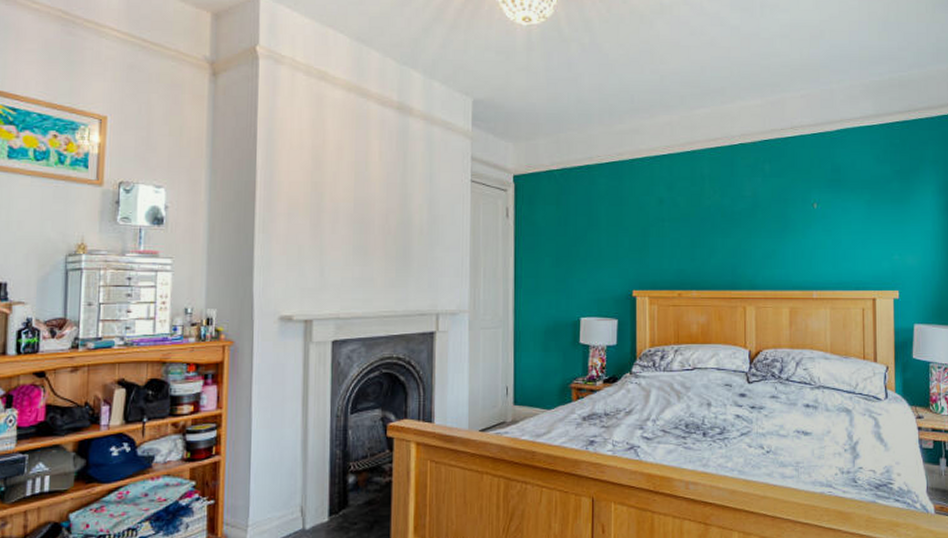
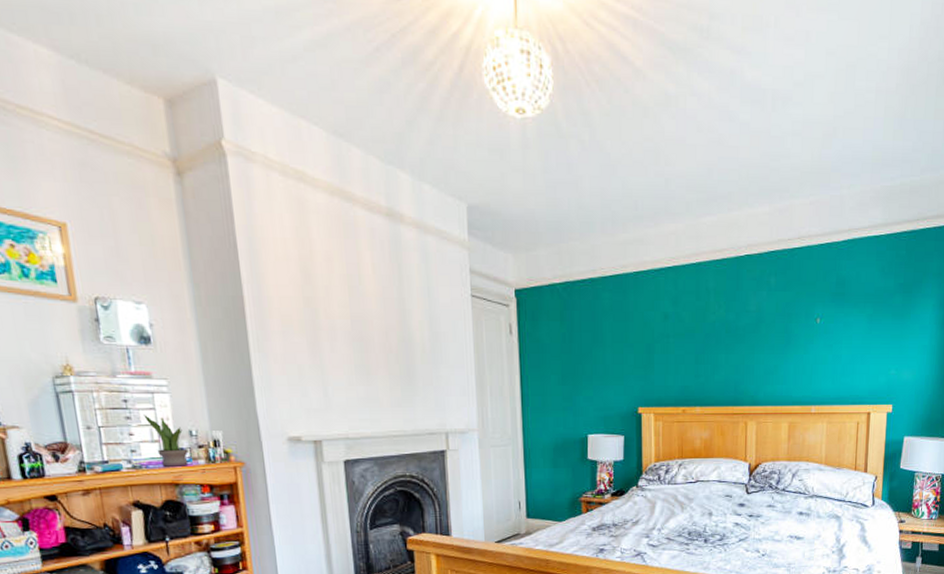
potted plant: none [144,292,181,346] -> present [143,415,189,468]

